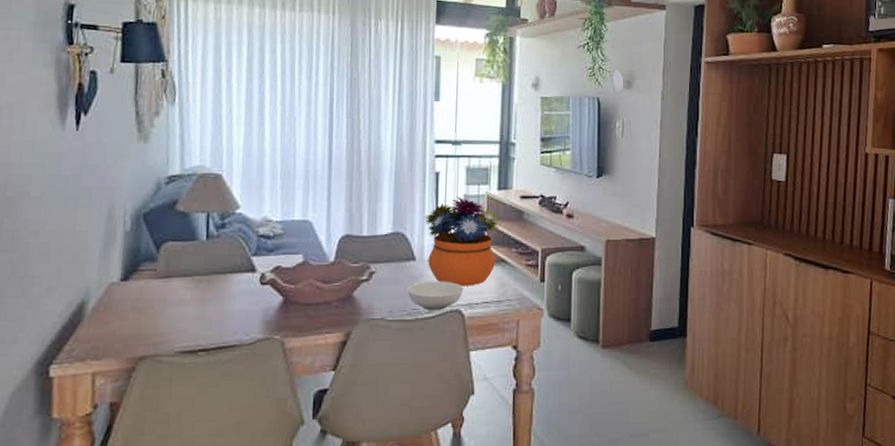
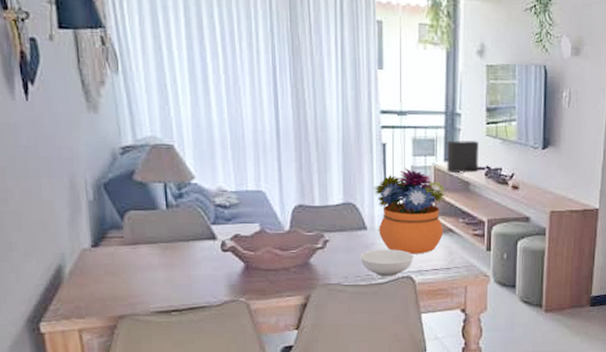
speaker: none [500,169,533,202] -> present [447,140,479,174]

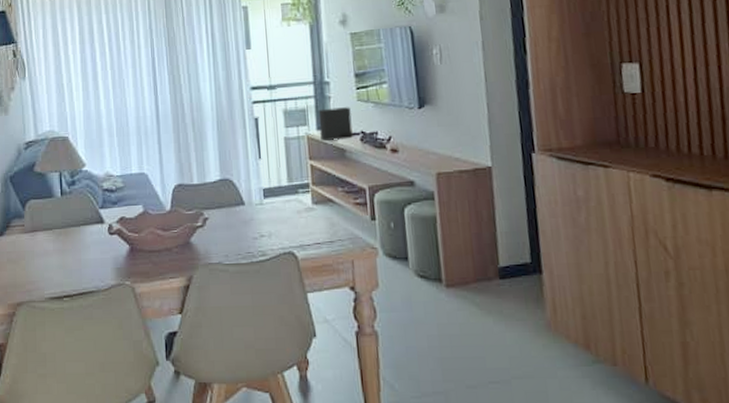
bowl: present [360,249,414,276] -> none [239,223,295,253]
flower arrangement: present [372,167,446,254] -> none [247,139,323,228]

